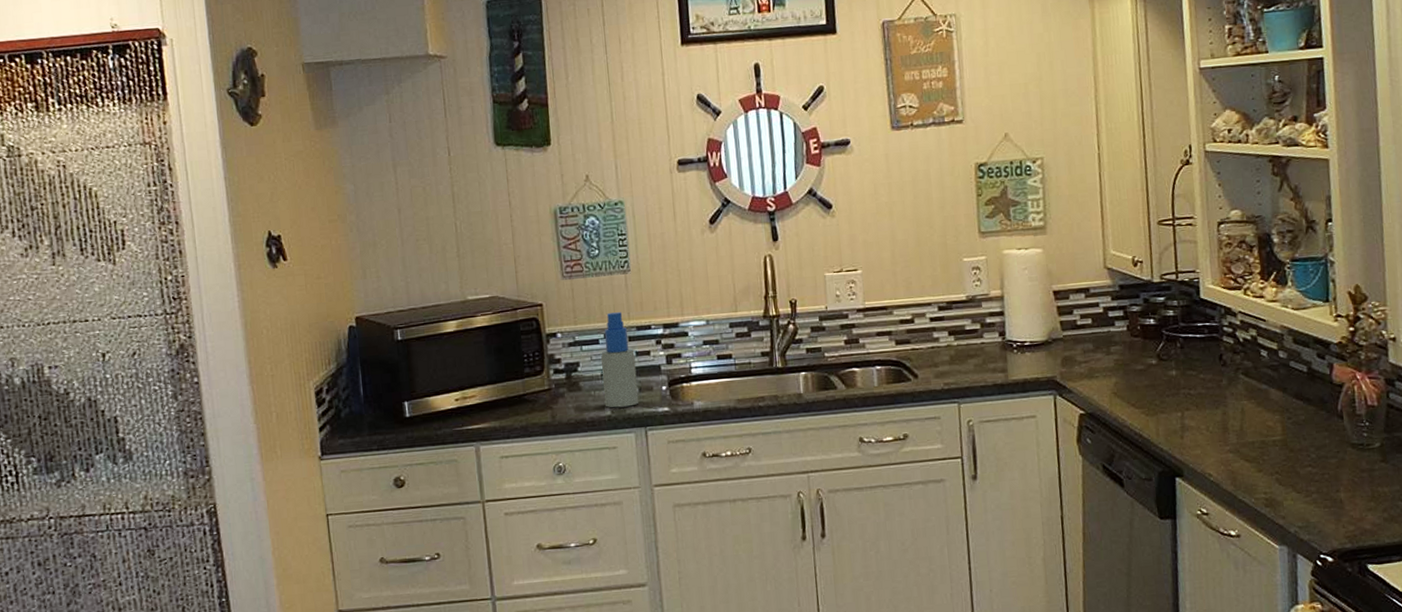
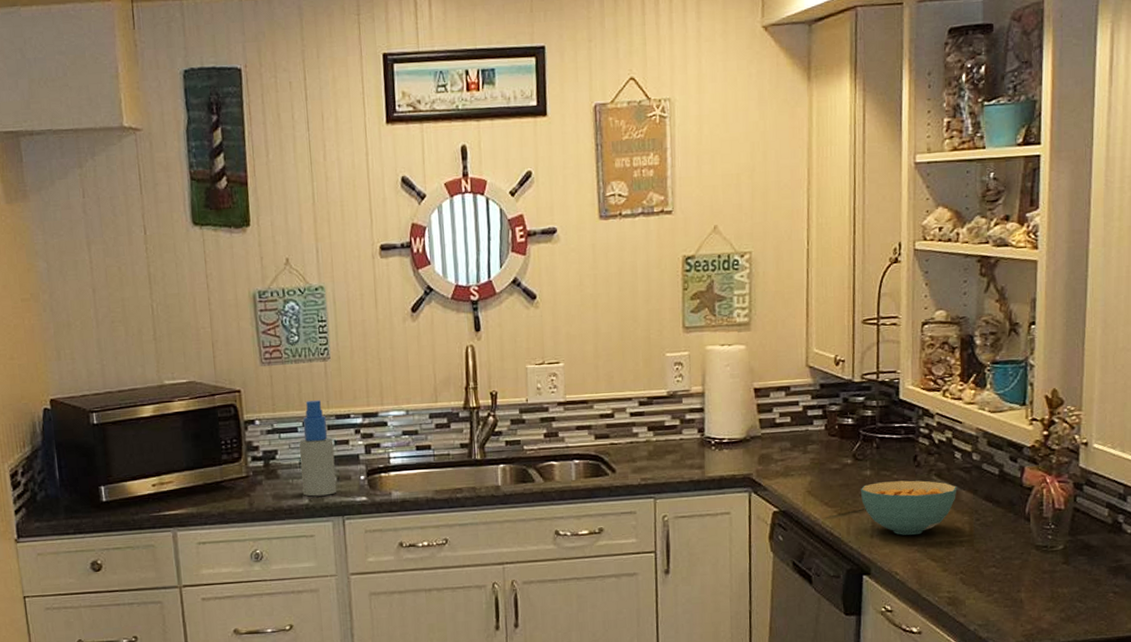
cereal bowl: none [1168,379,1266,436] -> present [861,480,957,535]

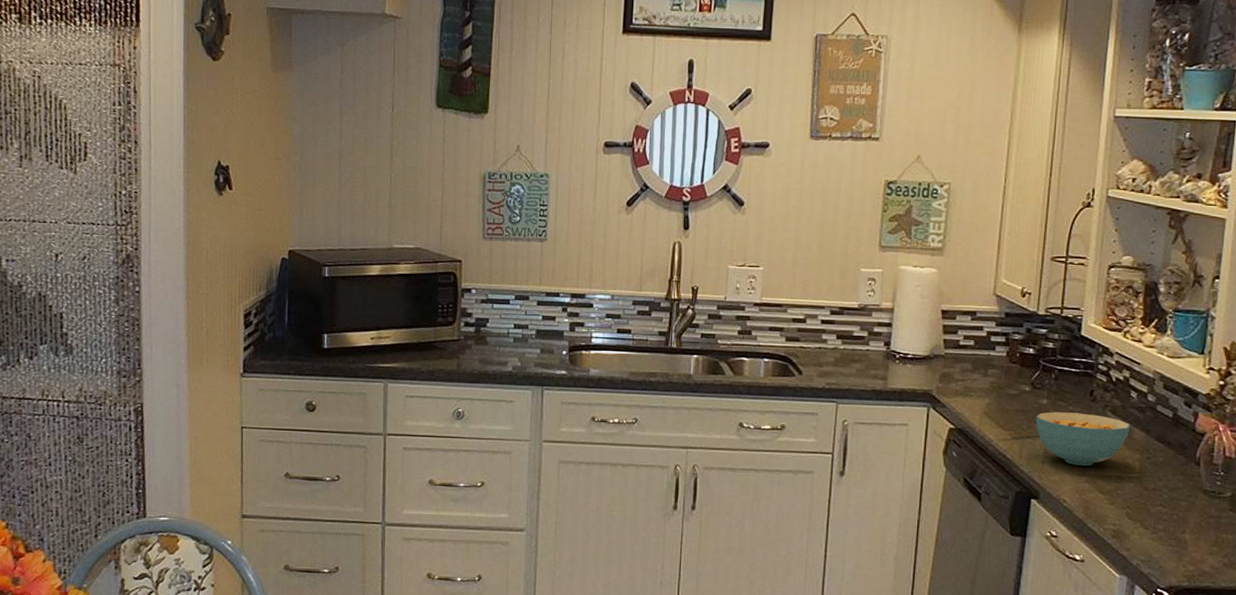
spray bottle: present [299,400,337,497] -> none [507,277,541,366]

